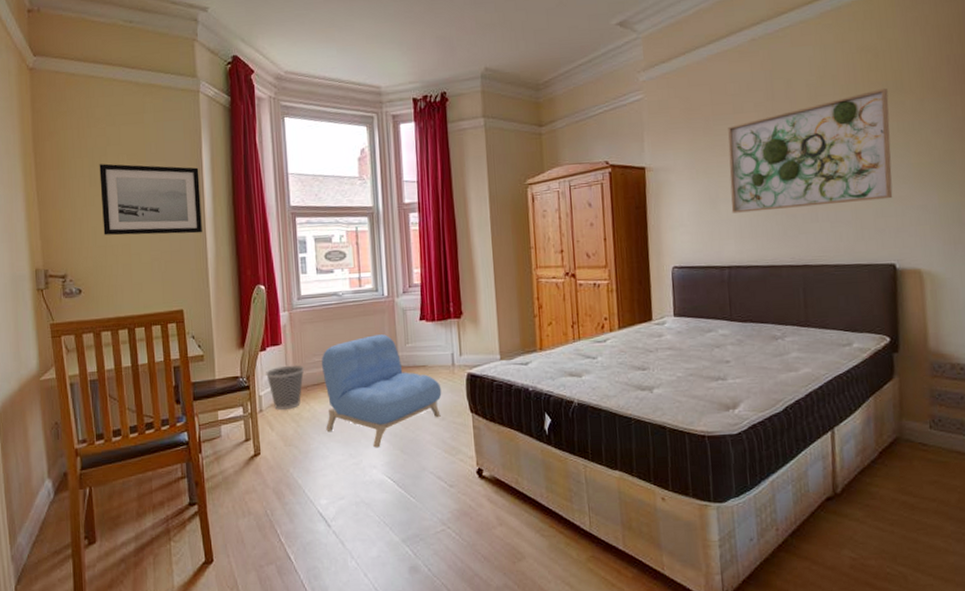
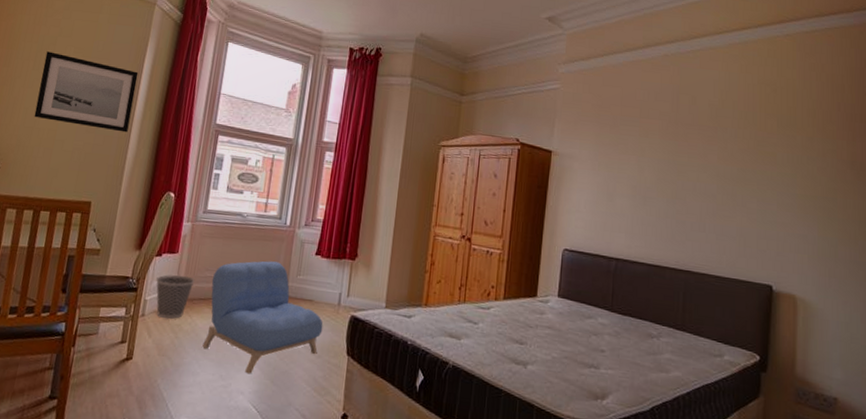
wall art: present [728,87,893,213] -> none [626,120,782,223]

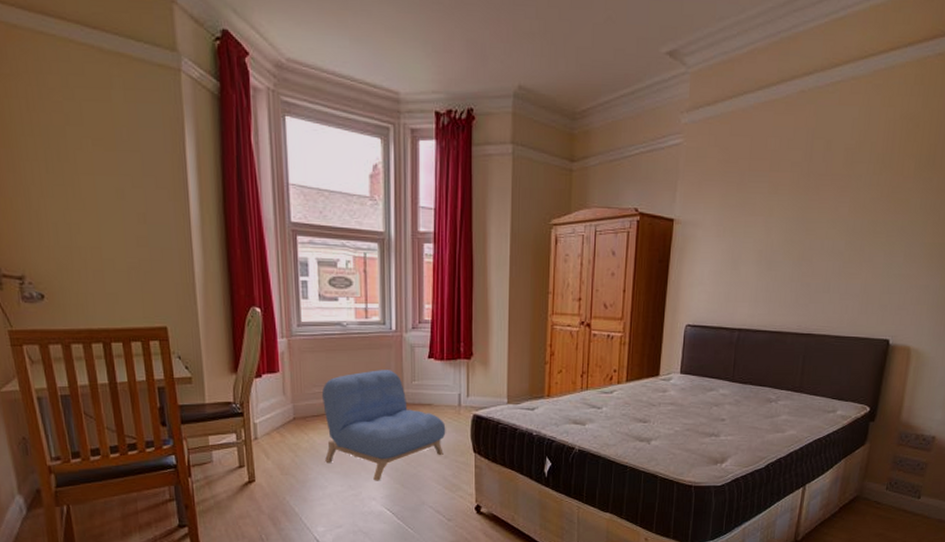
wall art: present [34,51,139,133] -> none [57,147,188,243]
wastebasket: present [156,275,195,319] -> none [261,394,304,438]

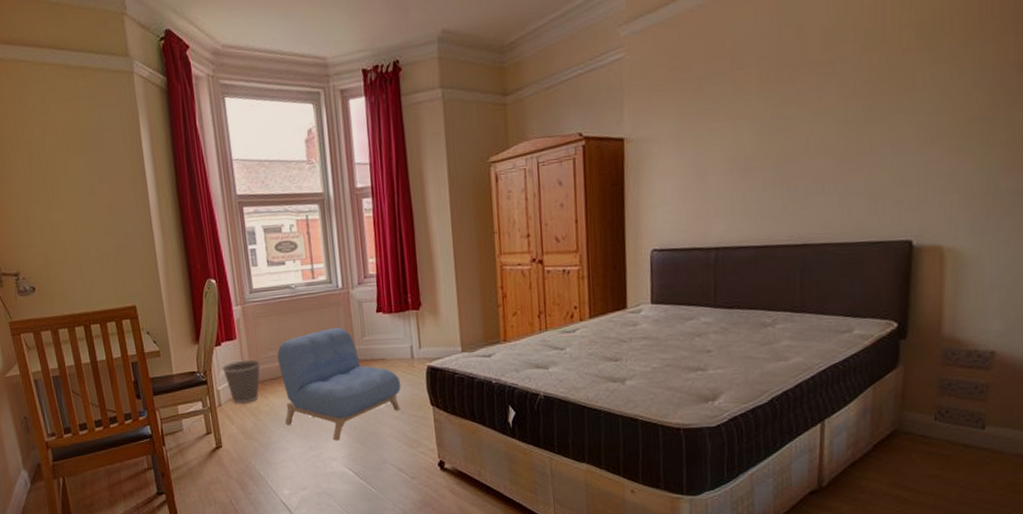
wastebasket: none [261,394,304,438] -> present [222,359,261,404]

